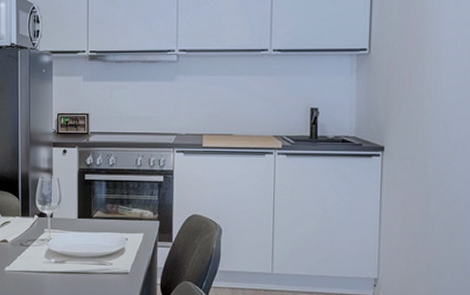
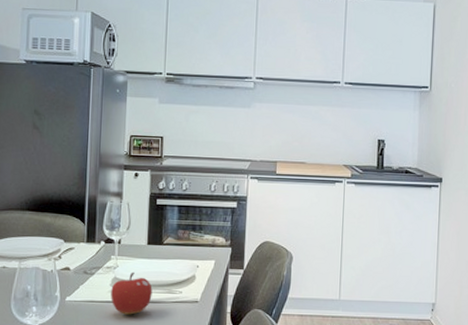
fruit: none [46,244,84,285] -> present [111,272,153,315]

